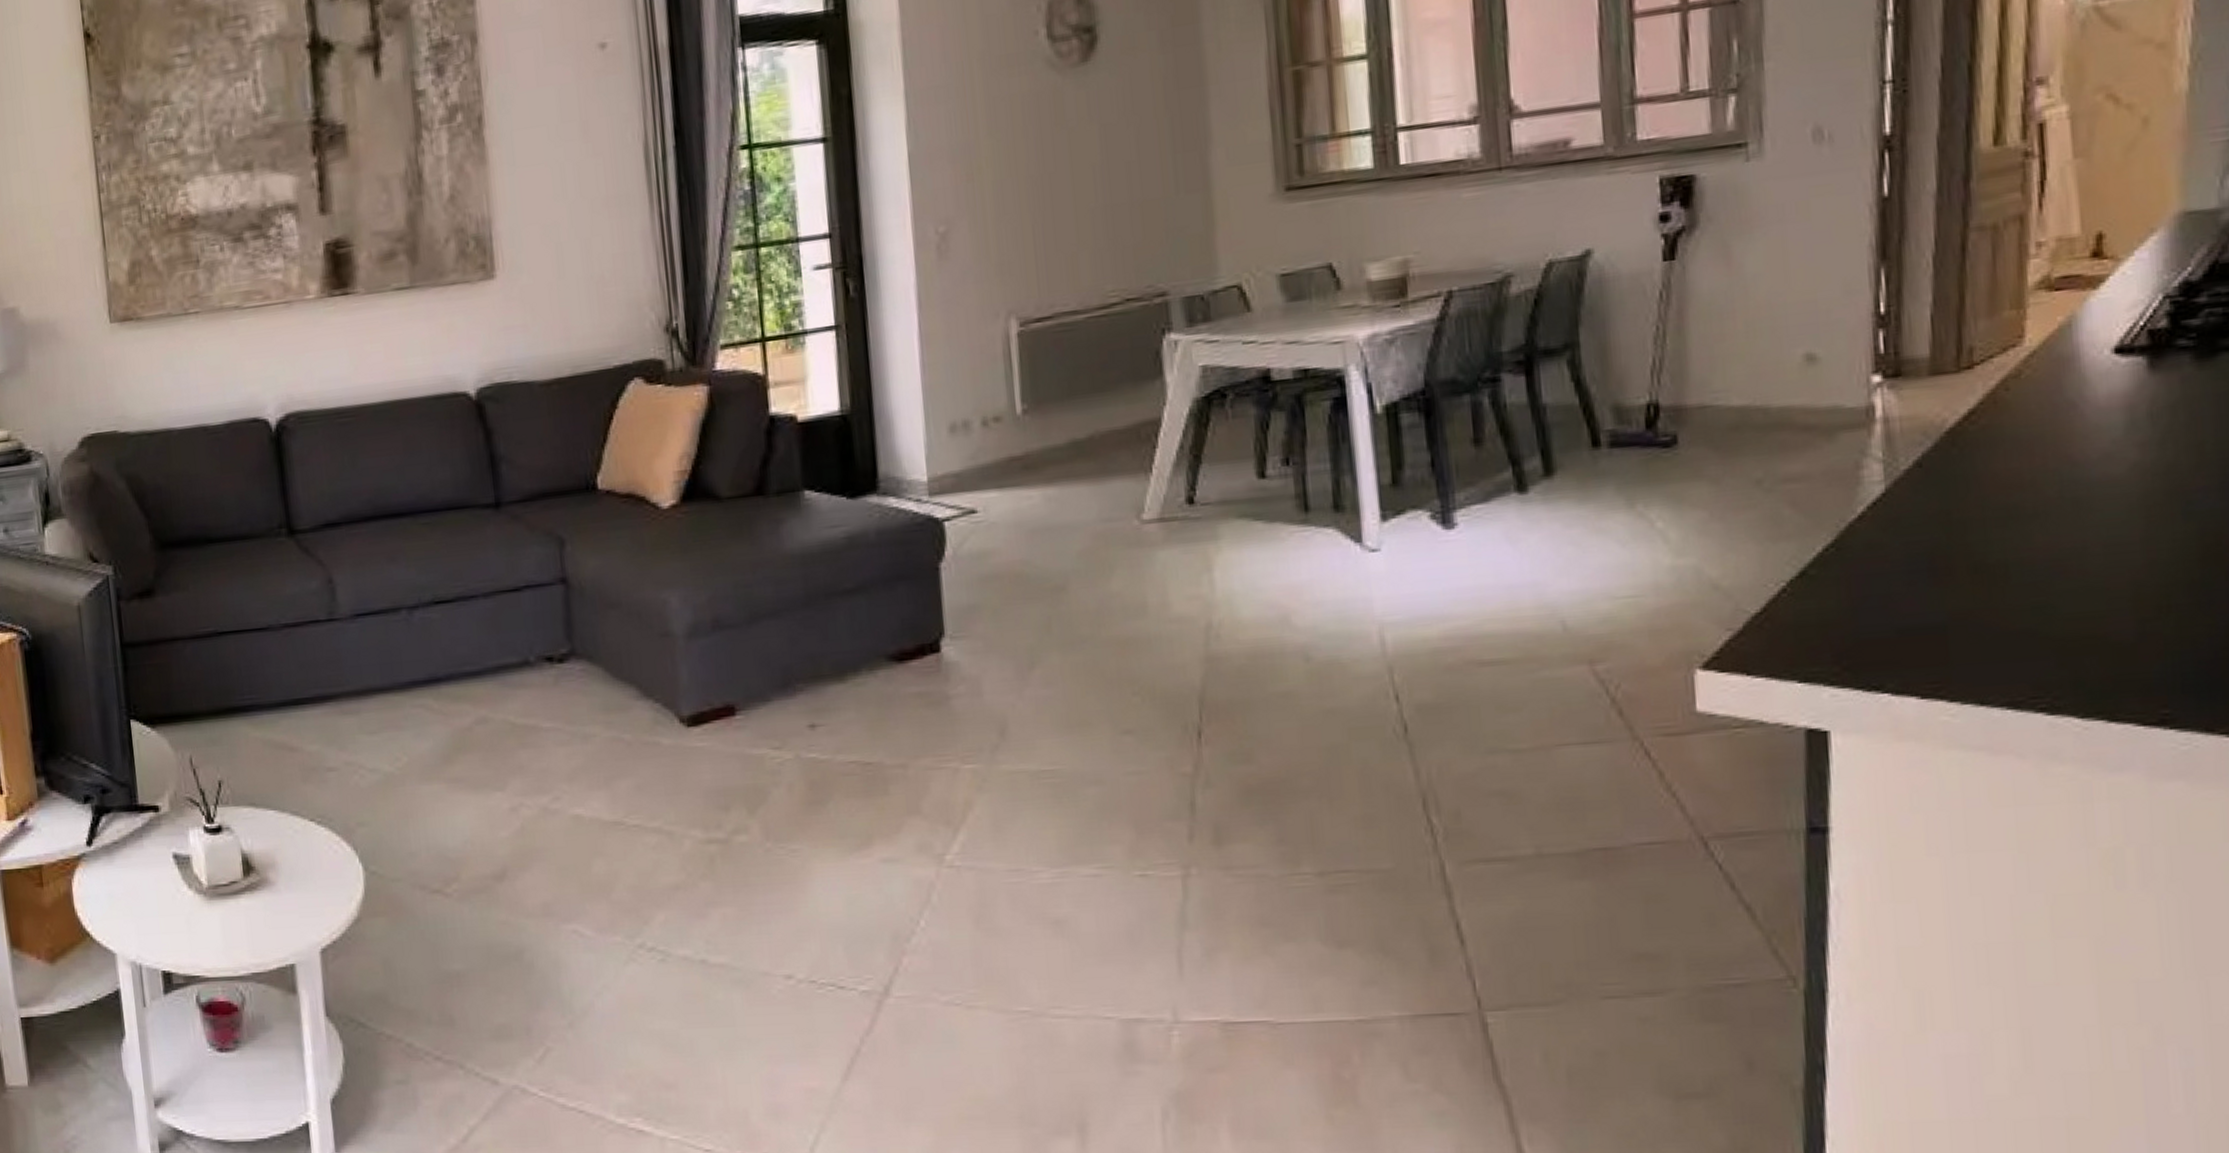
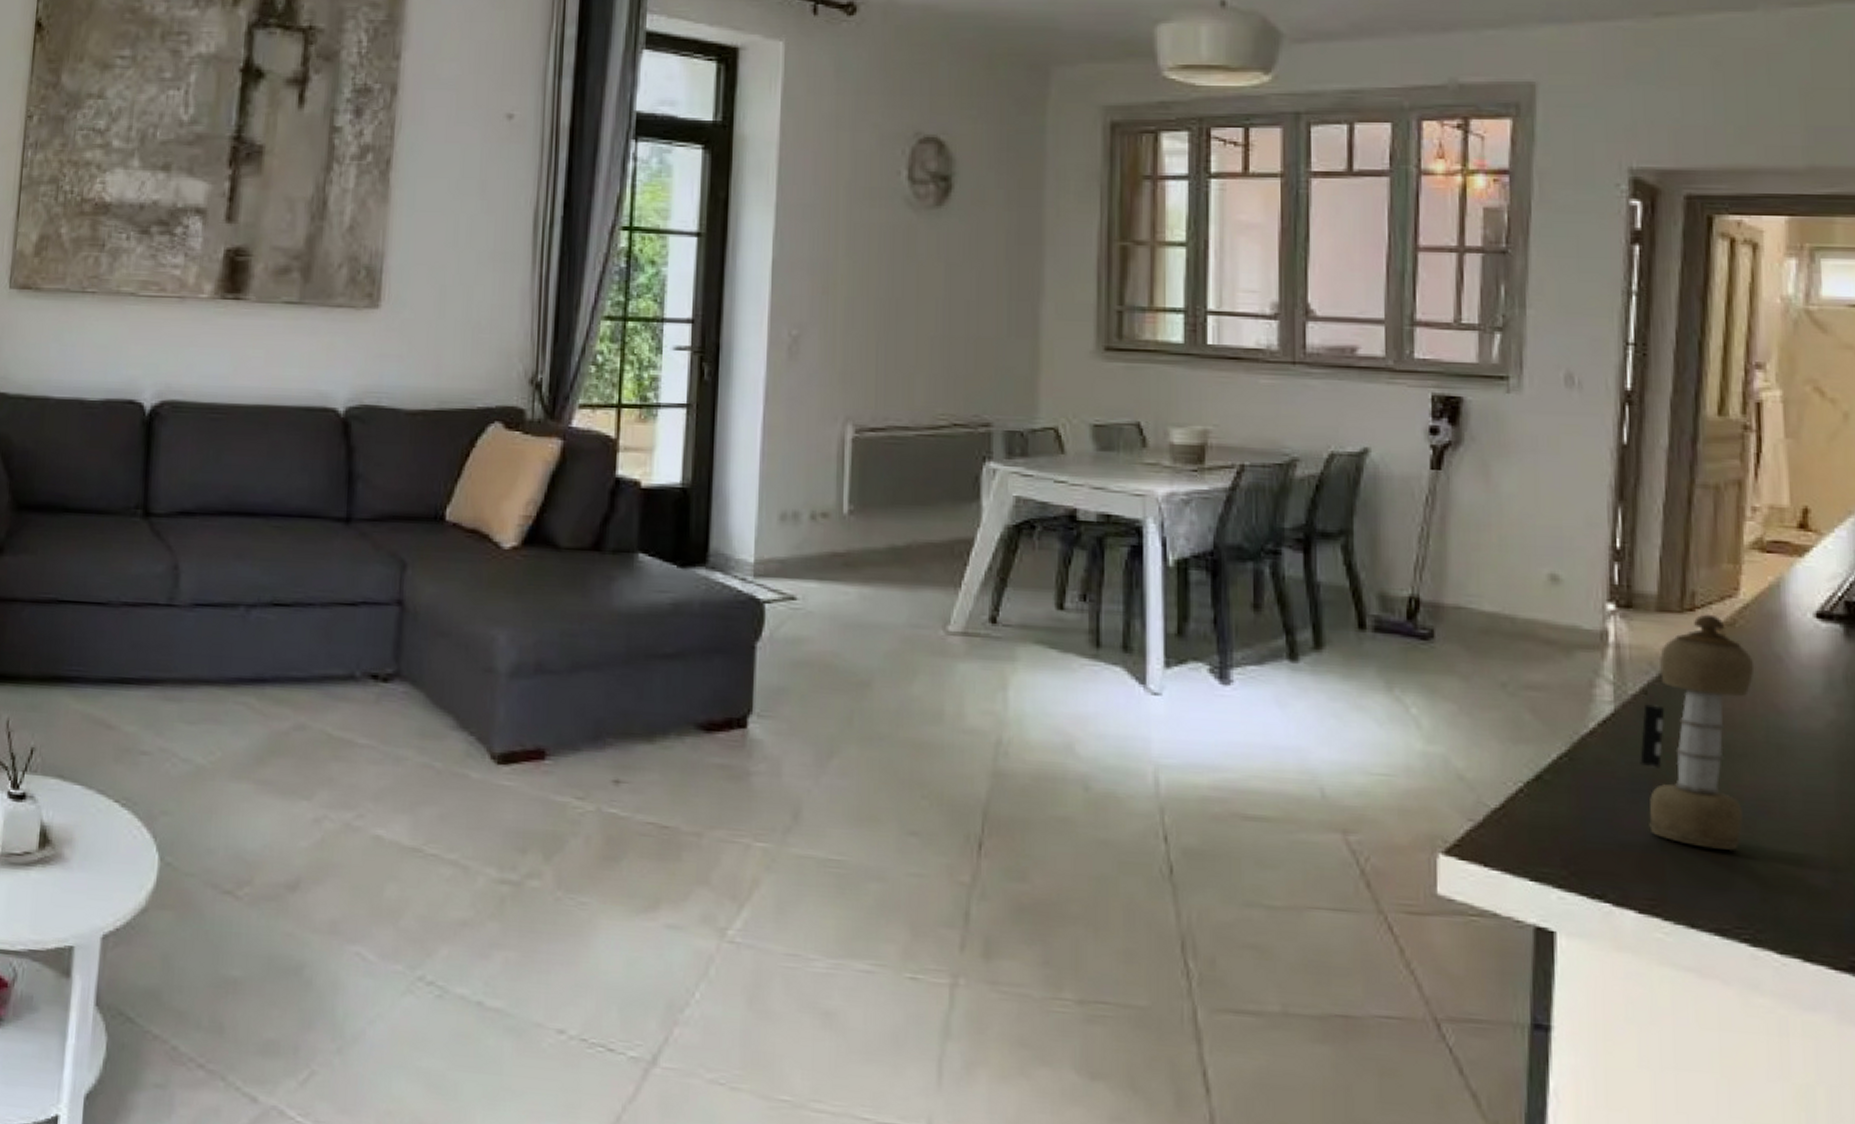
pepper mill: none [1916,369,2045,620] -> present [1640,614,1755,851]

